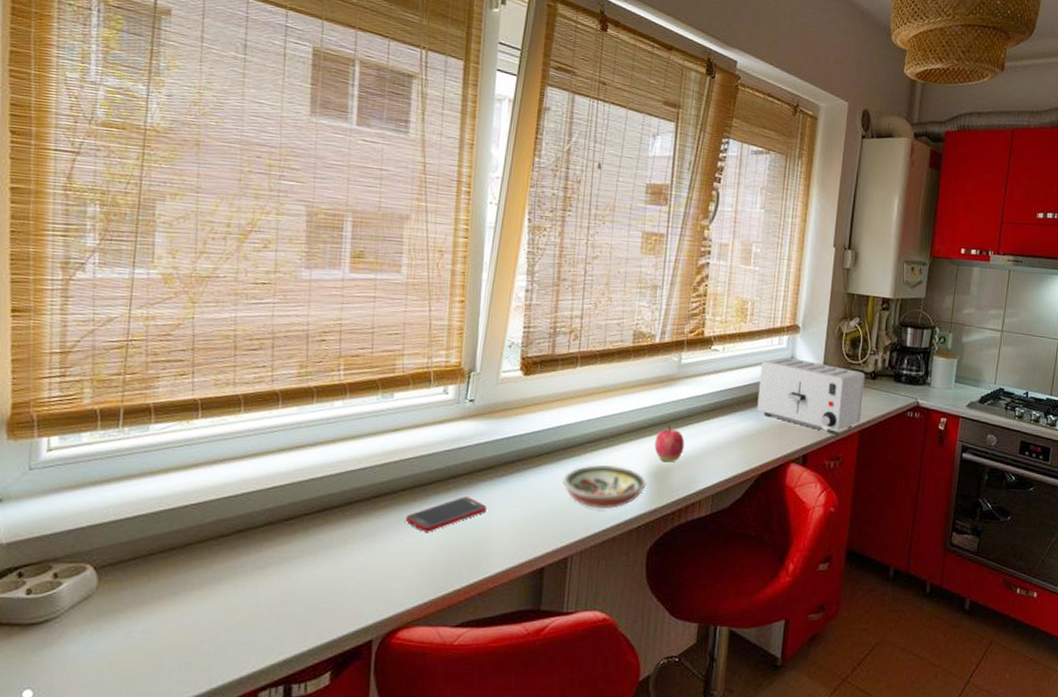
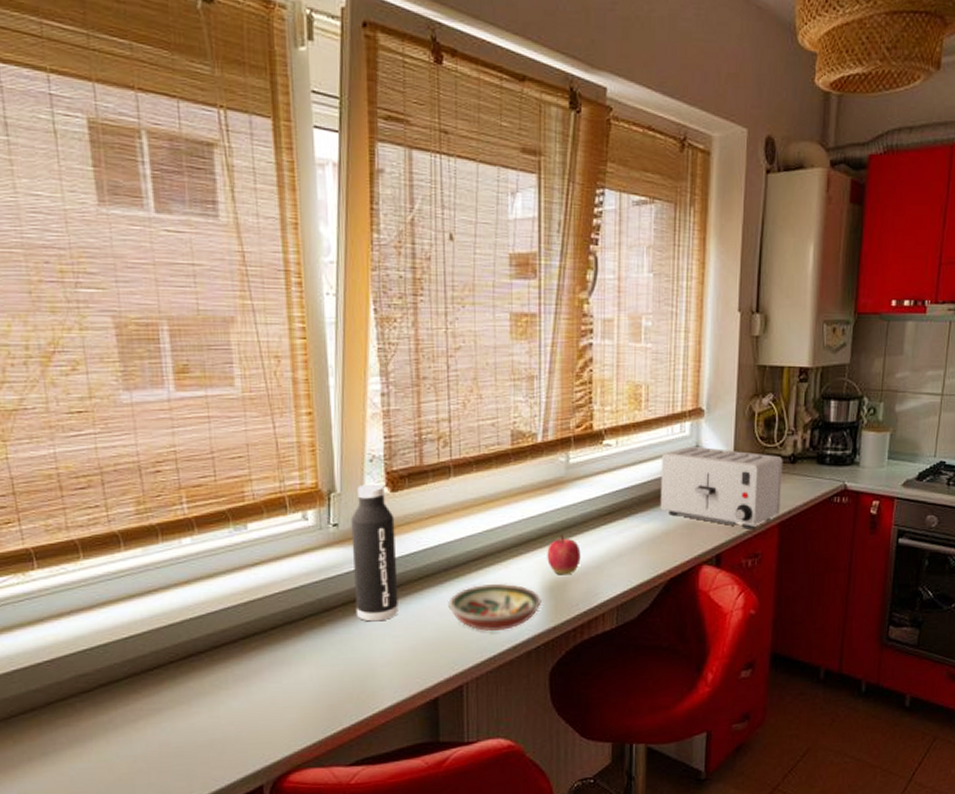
cell phone: present [405,497,487,532] -> none [279,630,367,671]
water bottle: none [479,366,524,491] -> present [351,483,398,622]

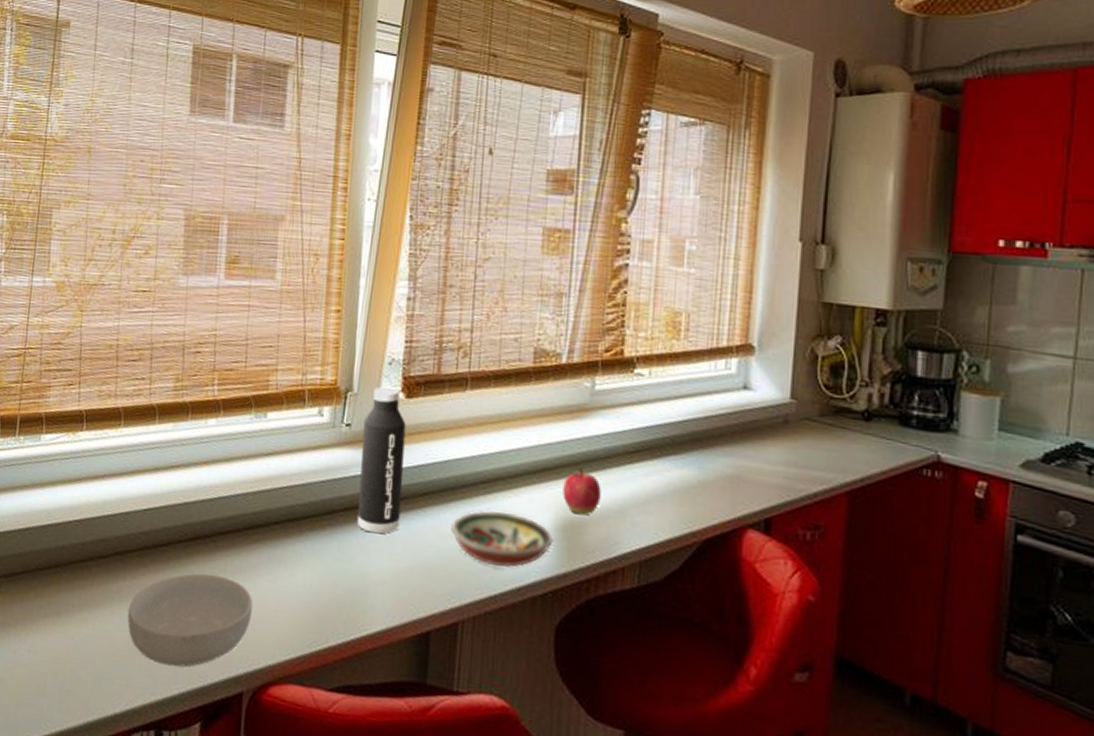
cereal bowl: none [125,686,262,779] -> present [127,573,254,667]
toaster: present [660,446,783,529] -> none [697,386,854,494]

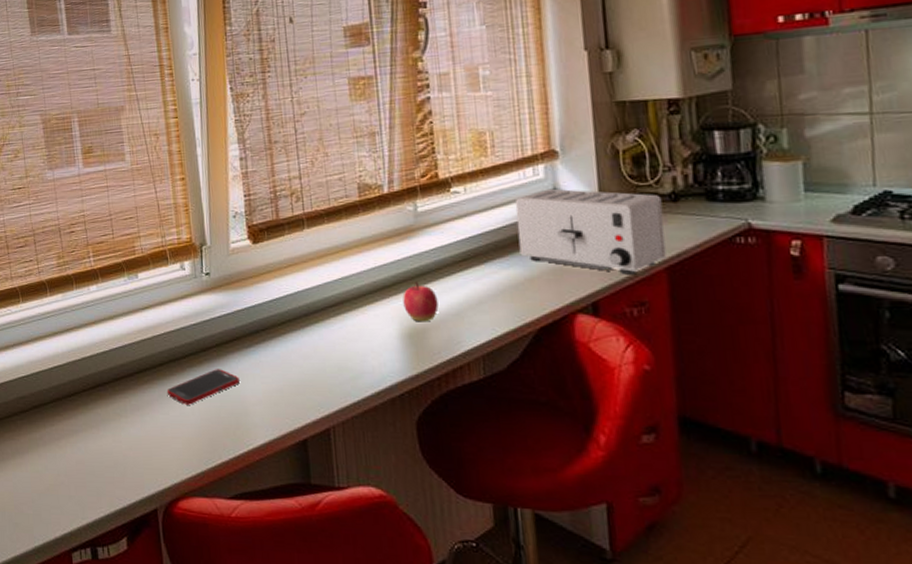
cereal bowl: present [127,573,254,667] -> none [51,414,154,494]
cell phone: none [277,536,365,575] -> present [166,369,240,405]
water bottle: present [356,386,407,534] -> none [220,236,265,362]
decorative bowl: present [451,510,553,568] -> none [310,329,402,375]
toaster: none [697,386,854,494] -> present [514,188,667,275]

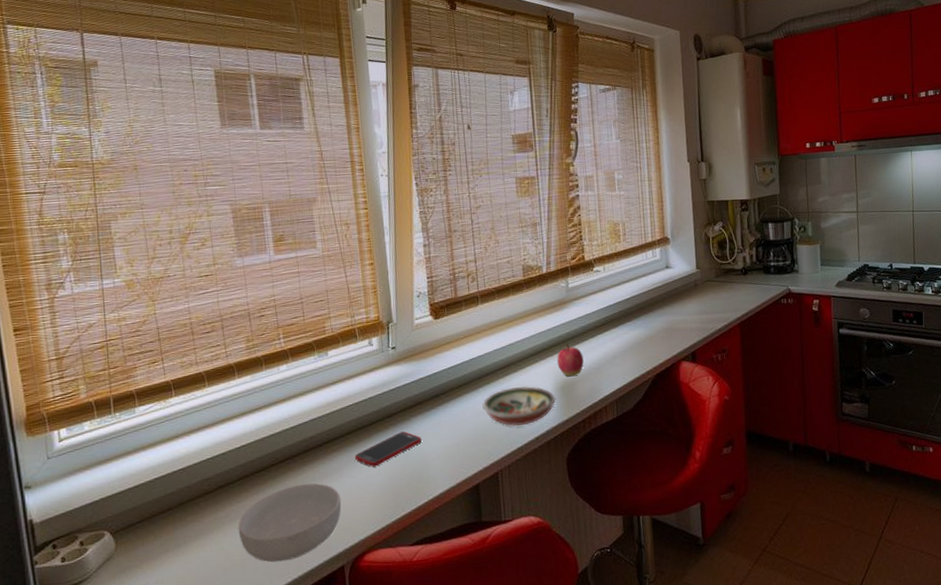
cereal bowl: none [51,414,154,494] -> present [238,483,342,563]
decorative bowl: none [310,329,402,375] -> present [483,385,556,426]
toaster: present [514,188,667,275] -> none [639,266,739,330]

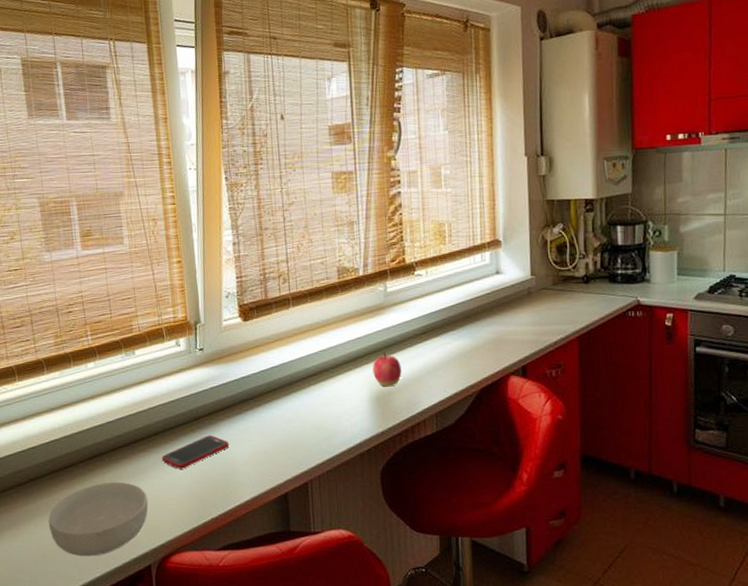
decorative bowl: present [483,385,556,426] -> none [293,394,370,435]

